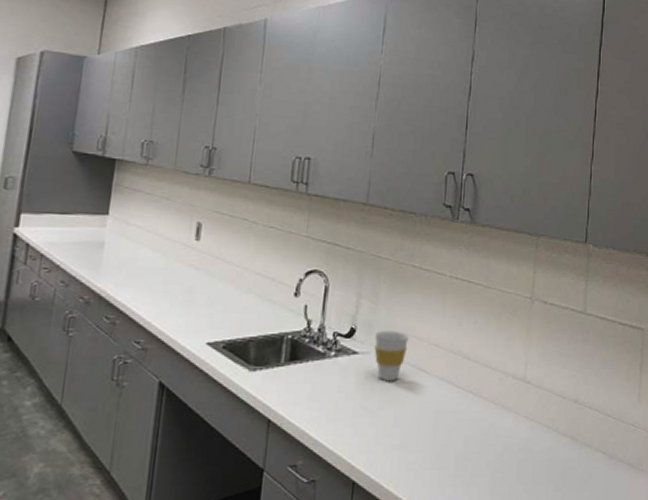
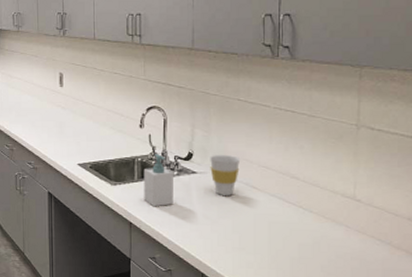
soap bottle: none [290,330,330,398] -> present [143,154,173,207]

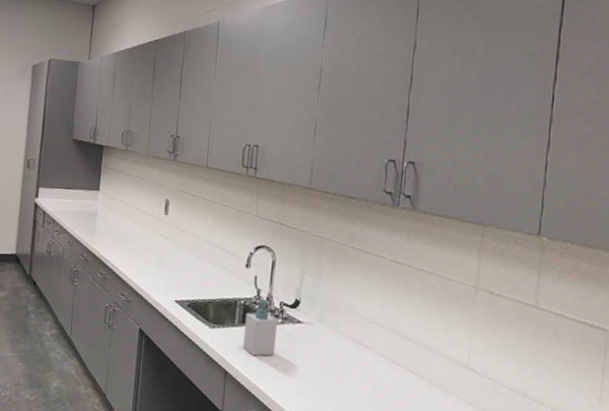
cup: present [210,154,241,197] -> none [317,304,351,352]

